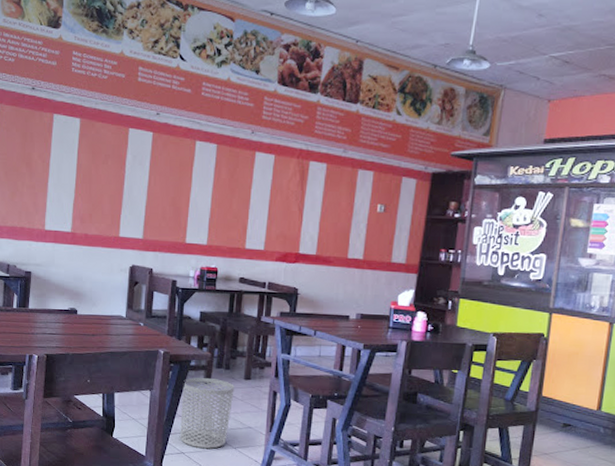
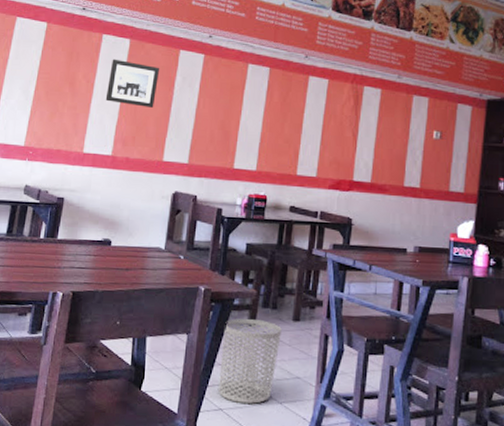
wall art: none [61,138,111,186] -> present [105,59,160,108]

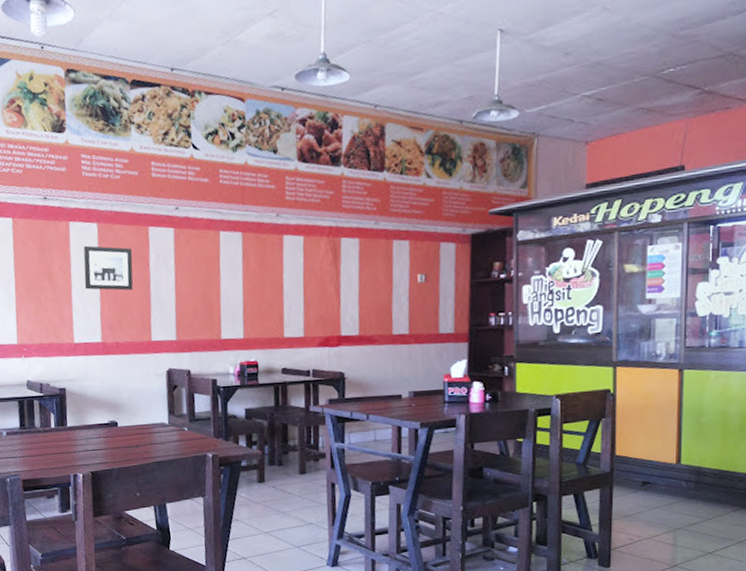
waste bin: present [218,318,282,404] -> none [236,477,291,551]

